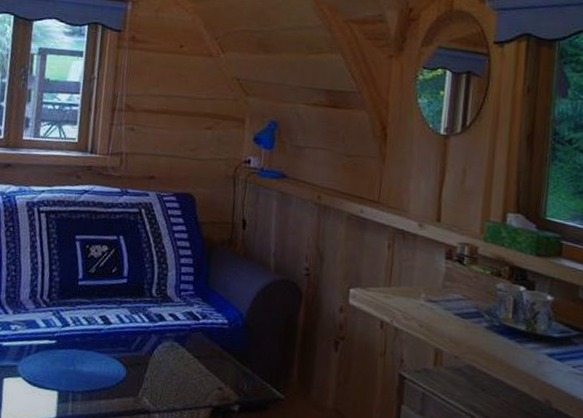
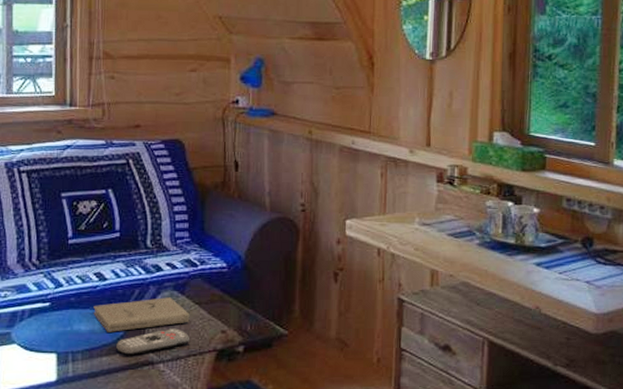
book: none [96,347,189,377] -> present [93,297,190,332]
remote control: none [115,379,186,402] -> present [116,328,189,356]

